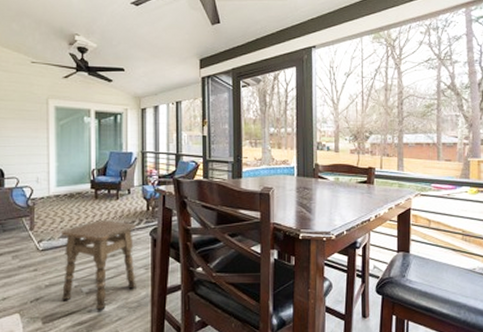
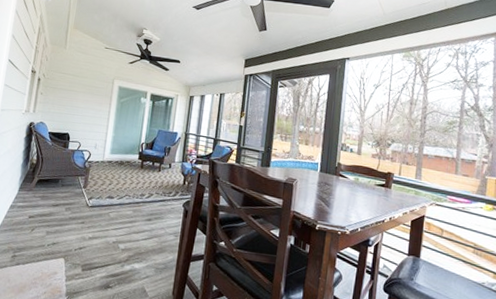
side table: present [62,220,136,311] -> none [101,187,172,267]

